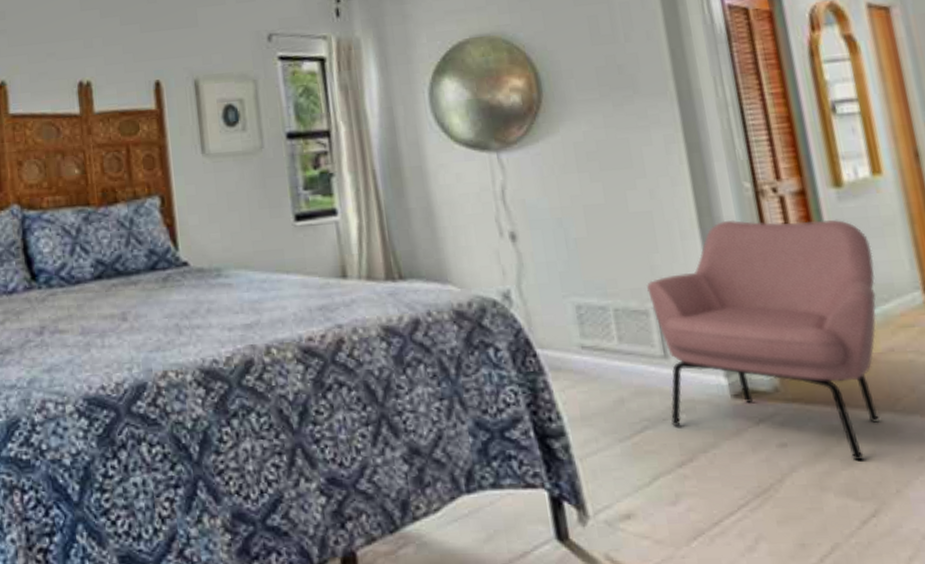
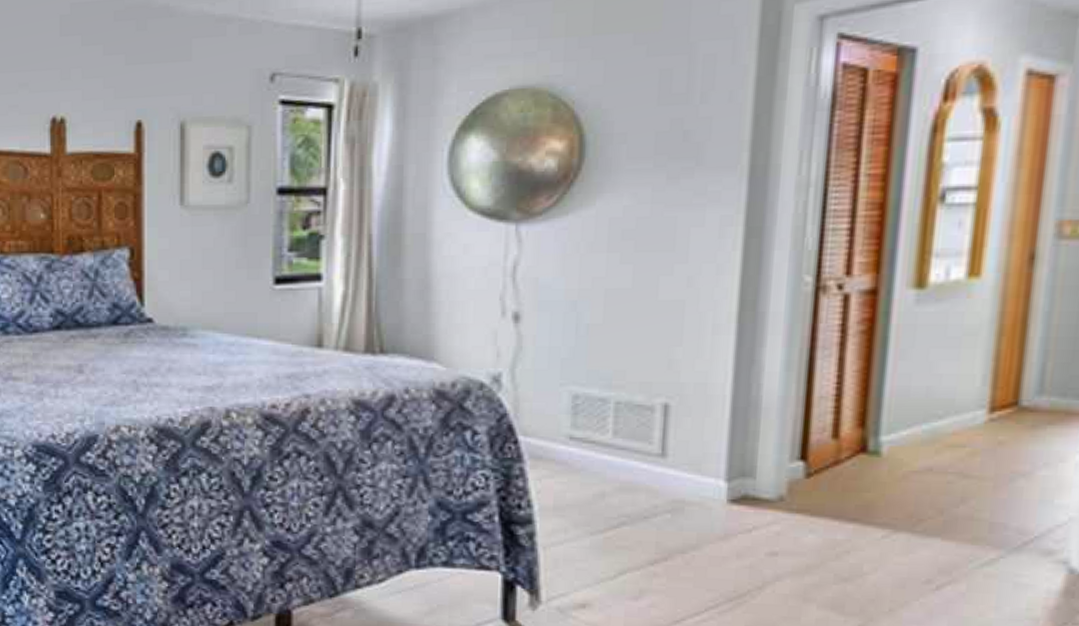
armchair: present [647,219,880,461] -> none [652,316,941,578]

